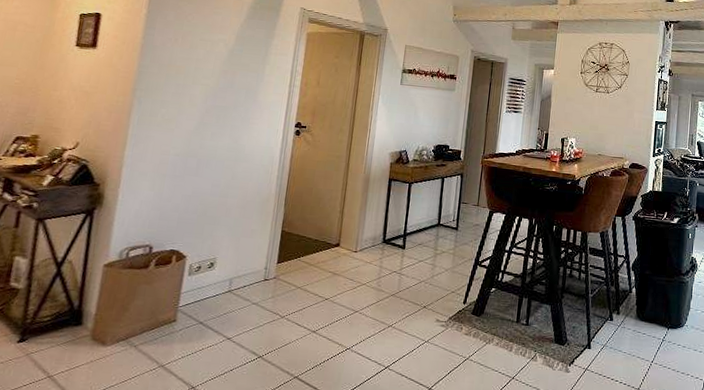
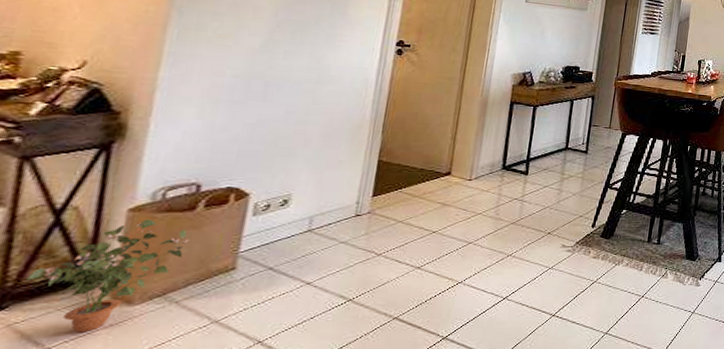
potted plant: none [38,273,144,366] -> present [26,219,189,333]

